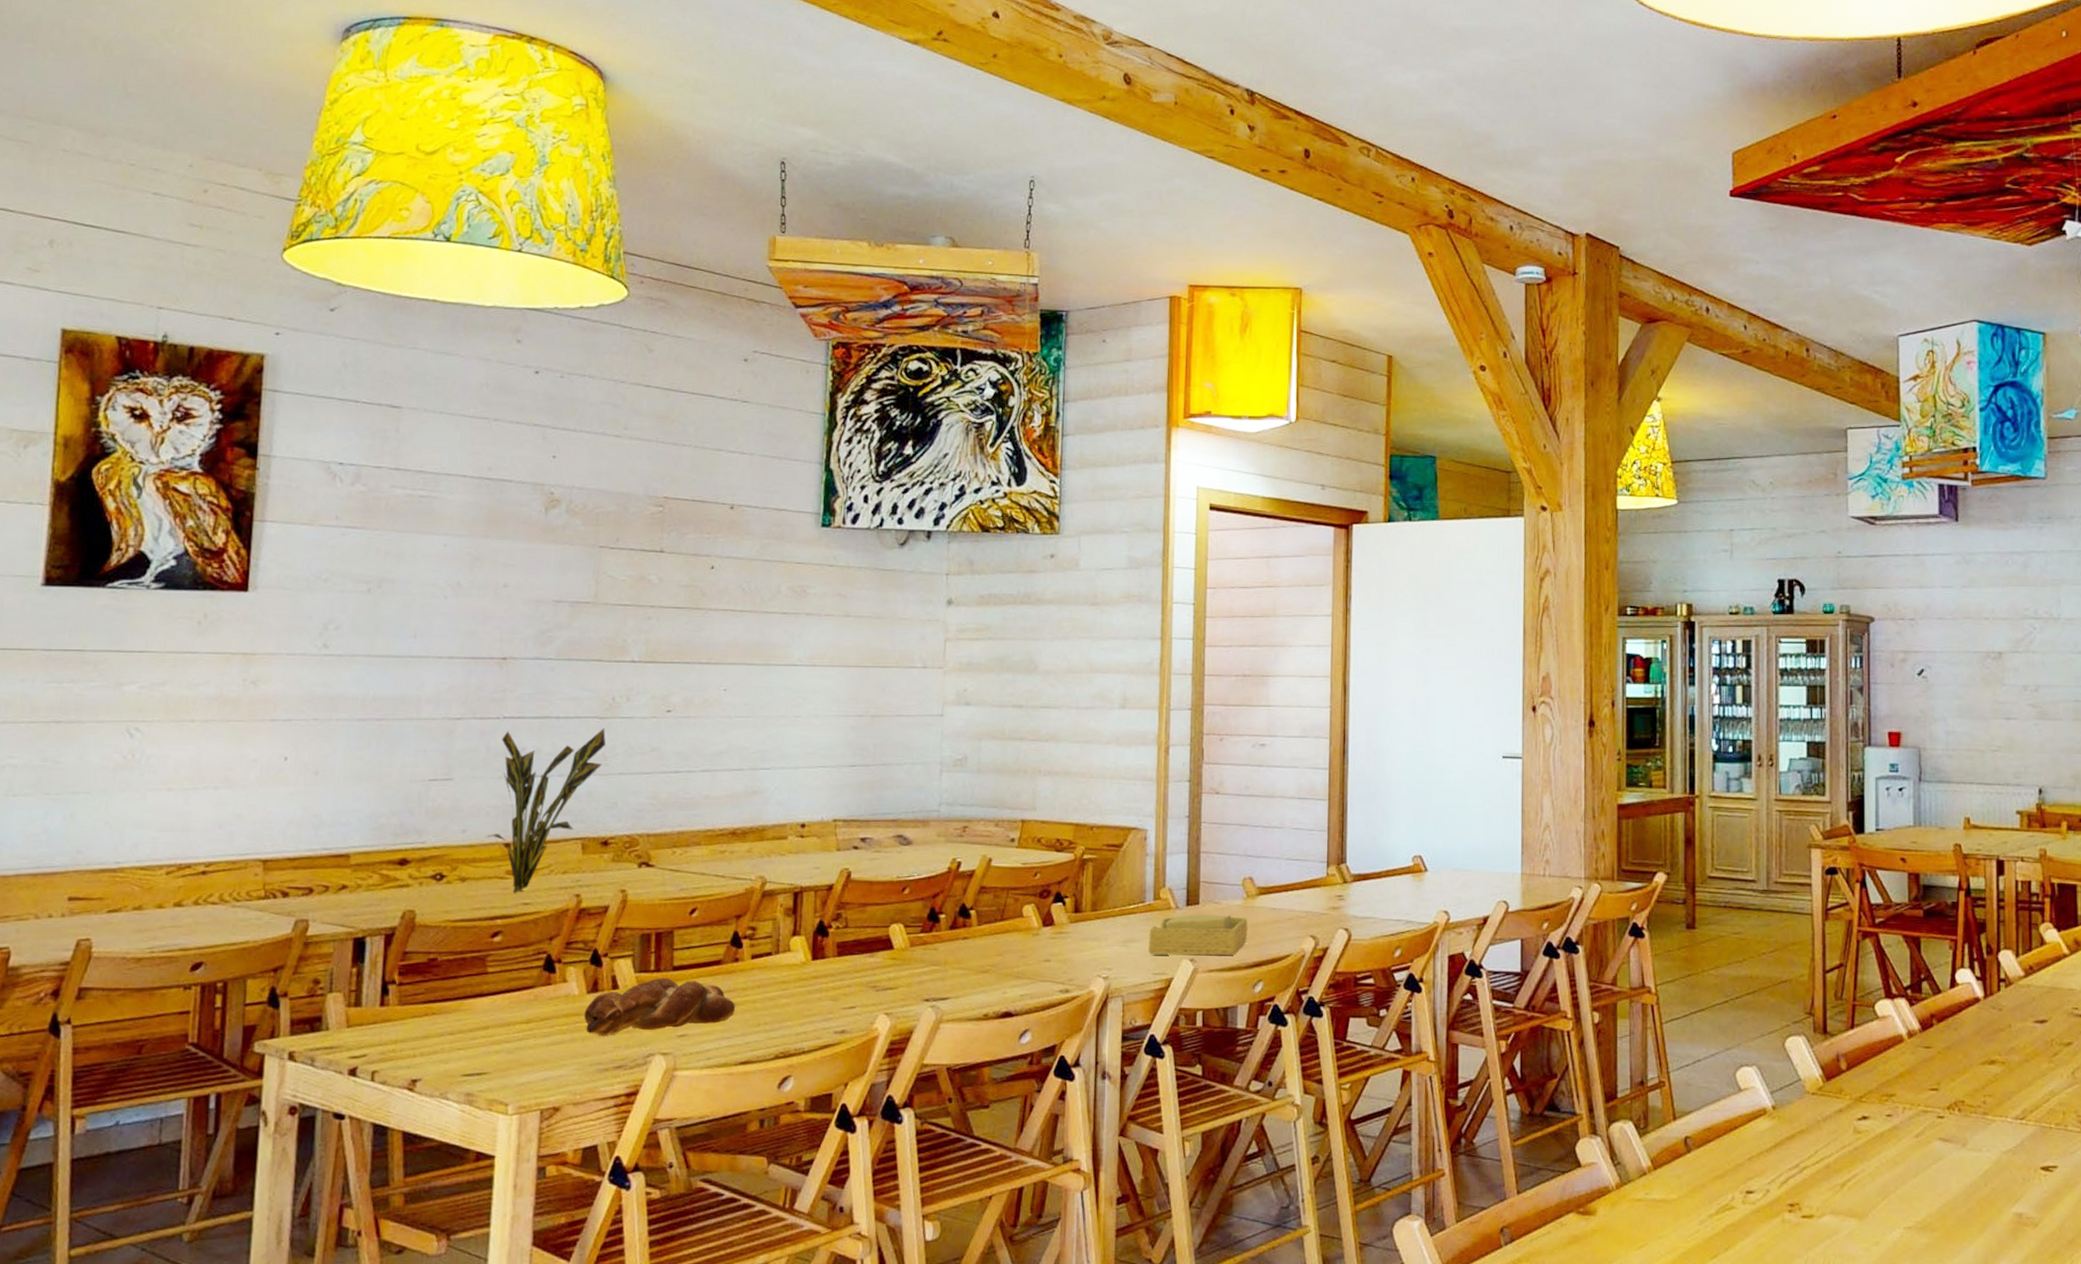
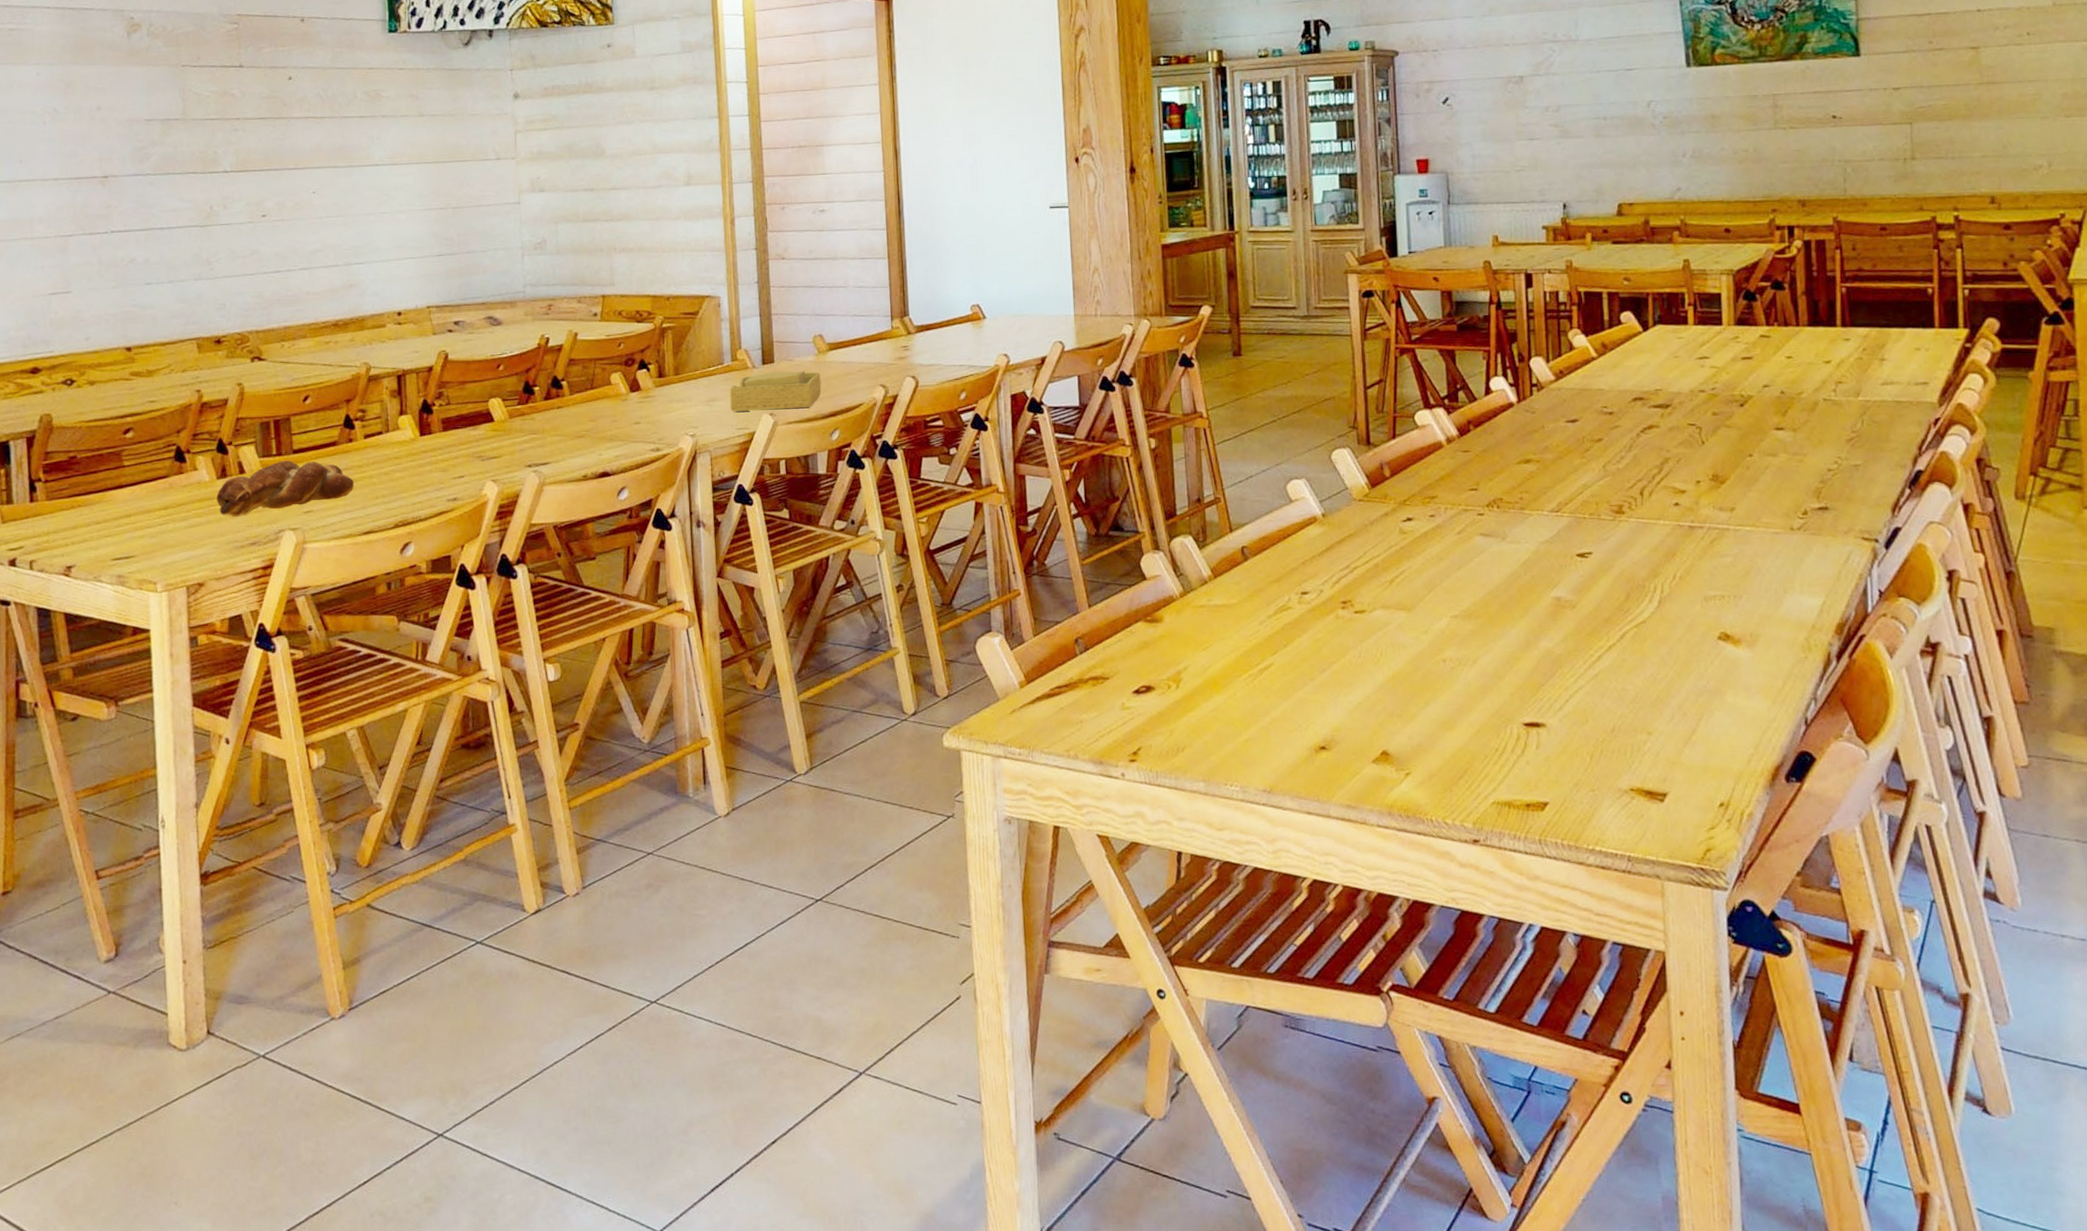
decorative plant: present [485,728,606,894] -> none [107,235,209,393]

